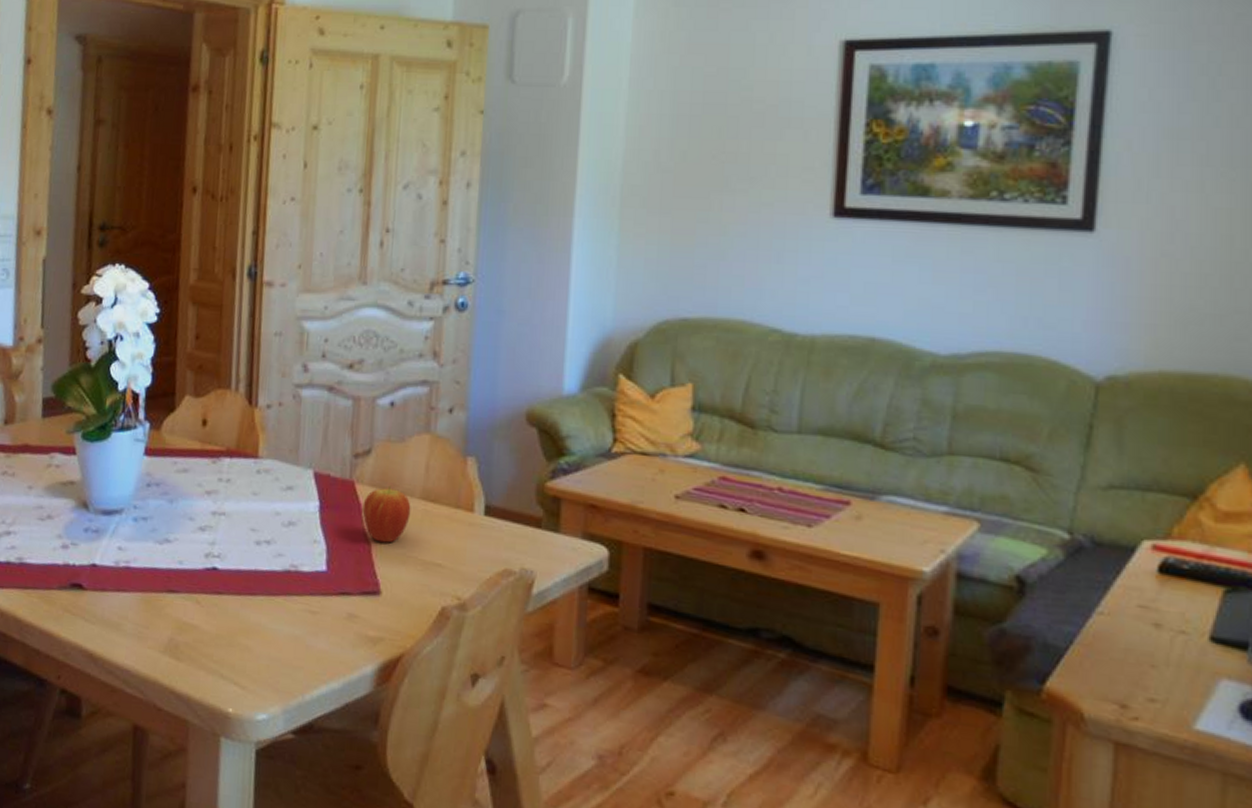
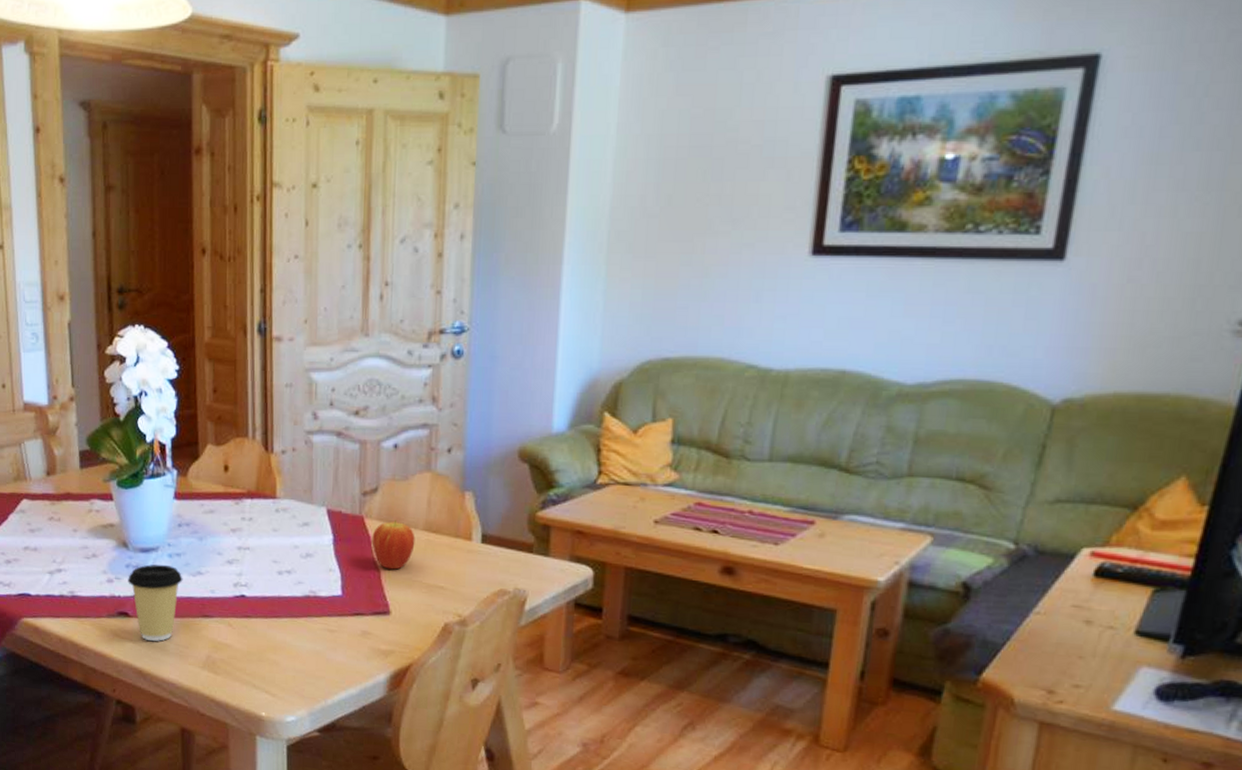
coffee cup: none [85,528,148,620] -> present [128,564,183,641]

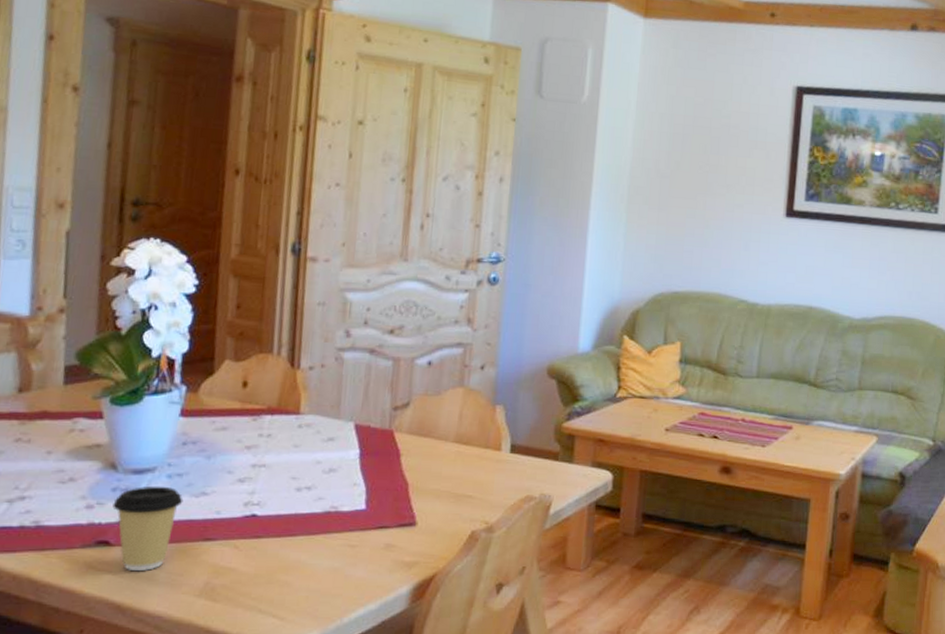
fruit: present [372,519,415,570] -> none [400,432,446,481]

